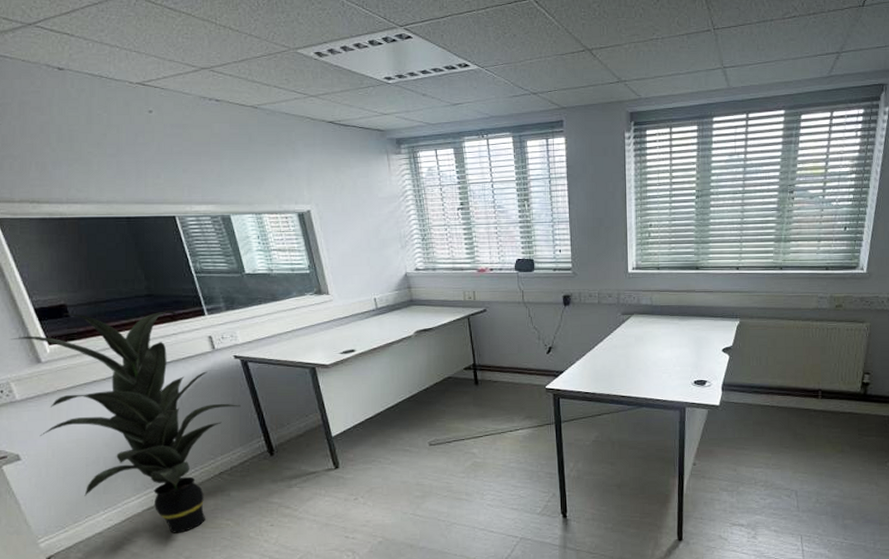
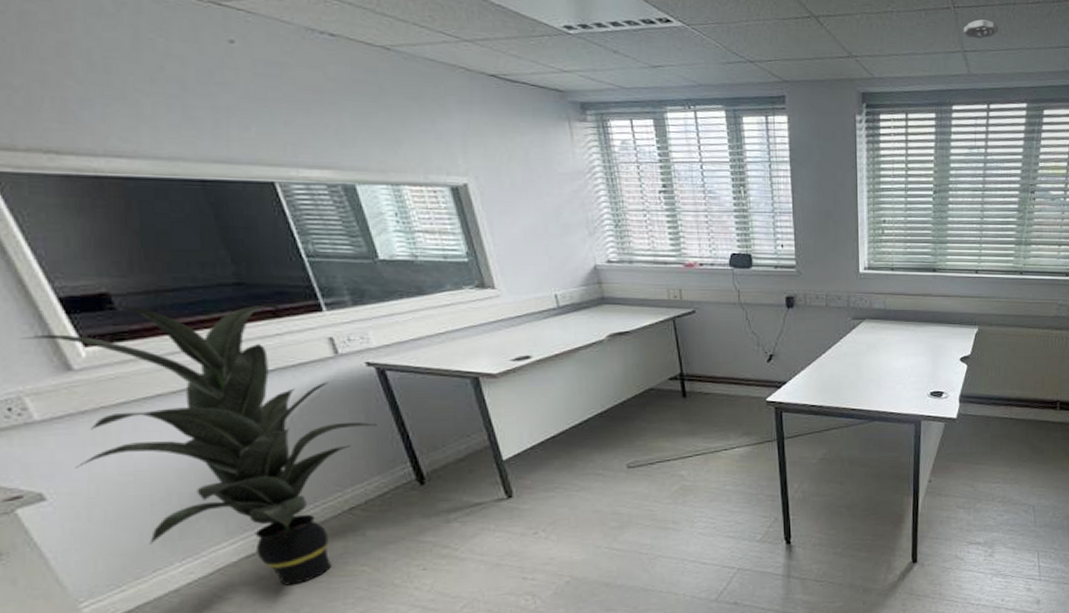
smoke detector: none [723,38,757,55] -> present [963,19,999,39]

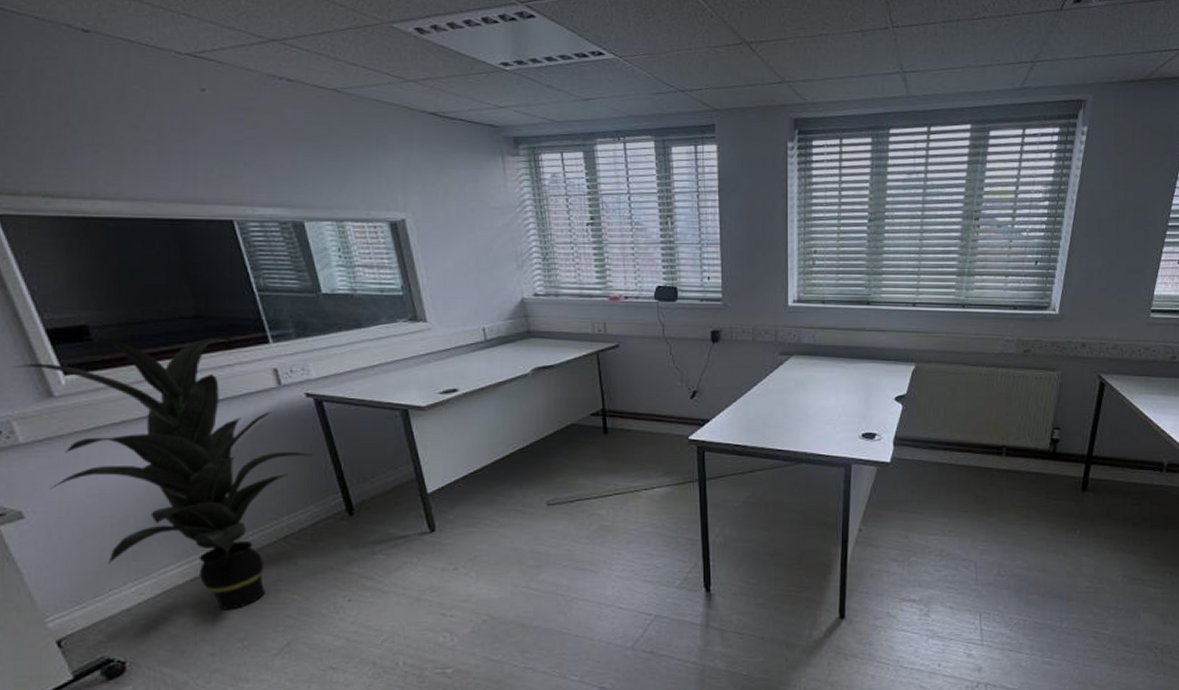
smoke detector: present [963,19,999,39] -> none [902,38,941,58]

